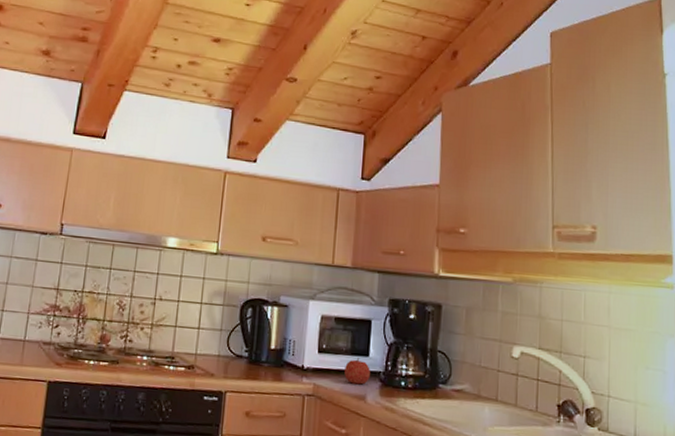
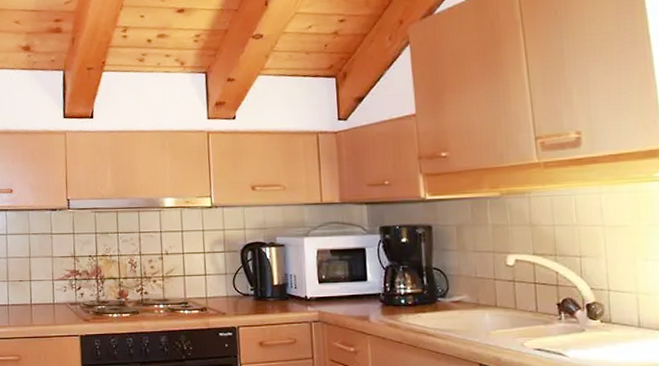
fruit: present [344,358,370,385] -> none [346,283,371,307]

